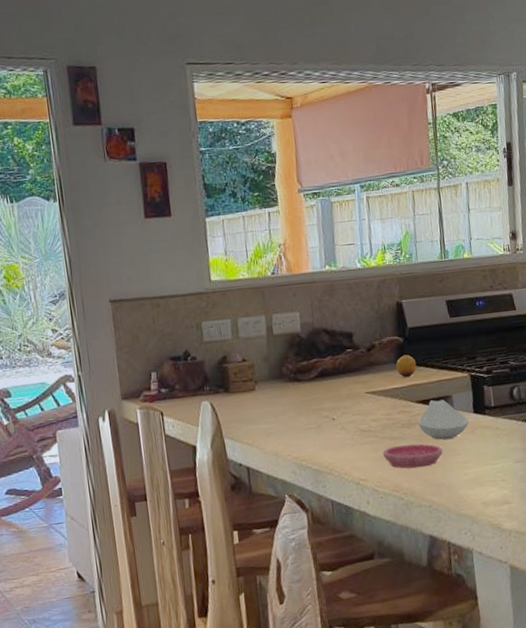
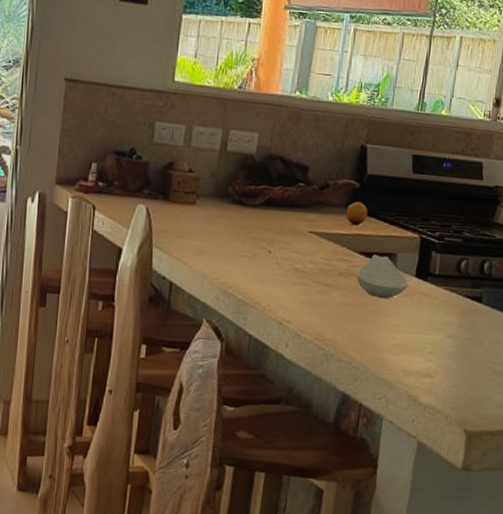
saucer: present [383,443,443,469] -> none [312,293,375,321]

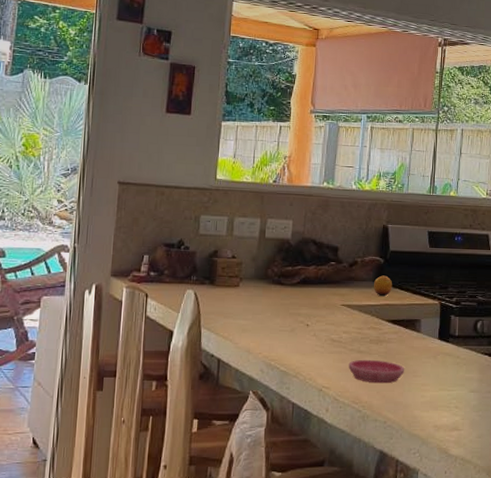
saucer: none [312,293,375,321] -> present [348,359,404,384]
spoon rest: present [356,254,409,298] -> none [386,321,433,360]

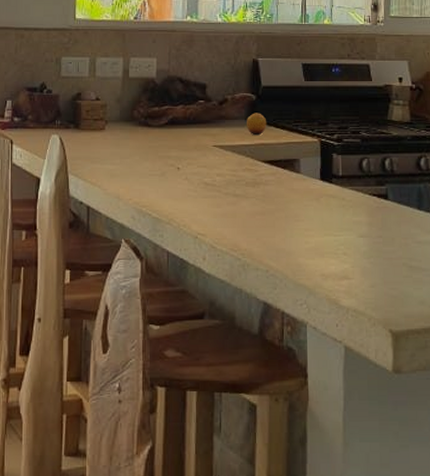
saucer: present [348,359,404,384] -> none [224,203,285,229]

